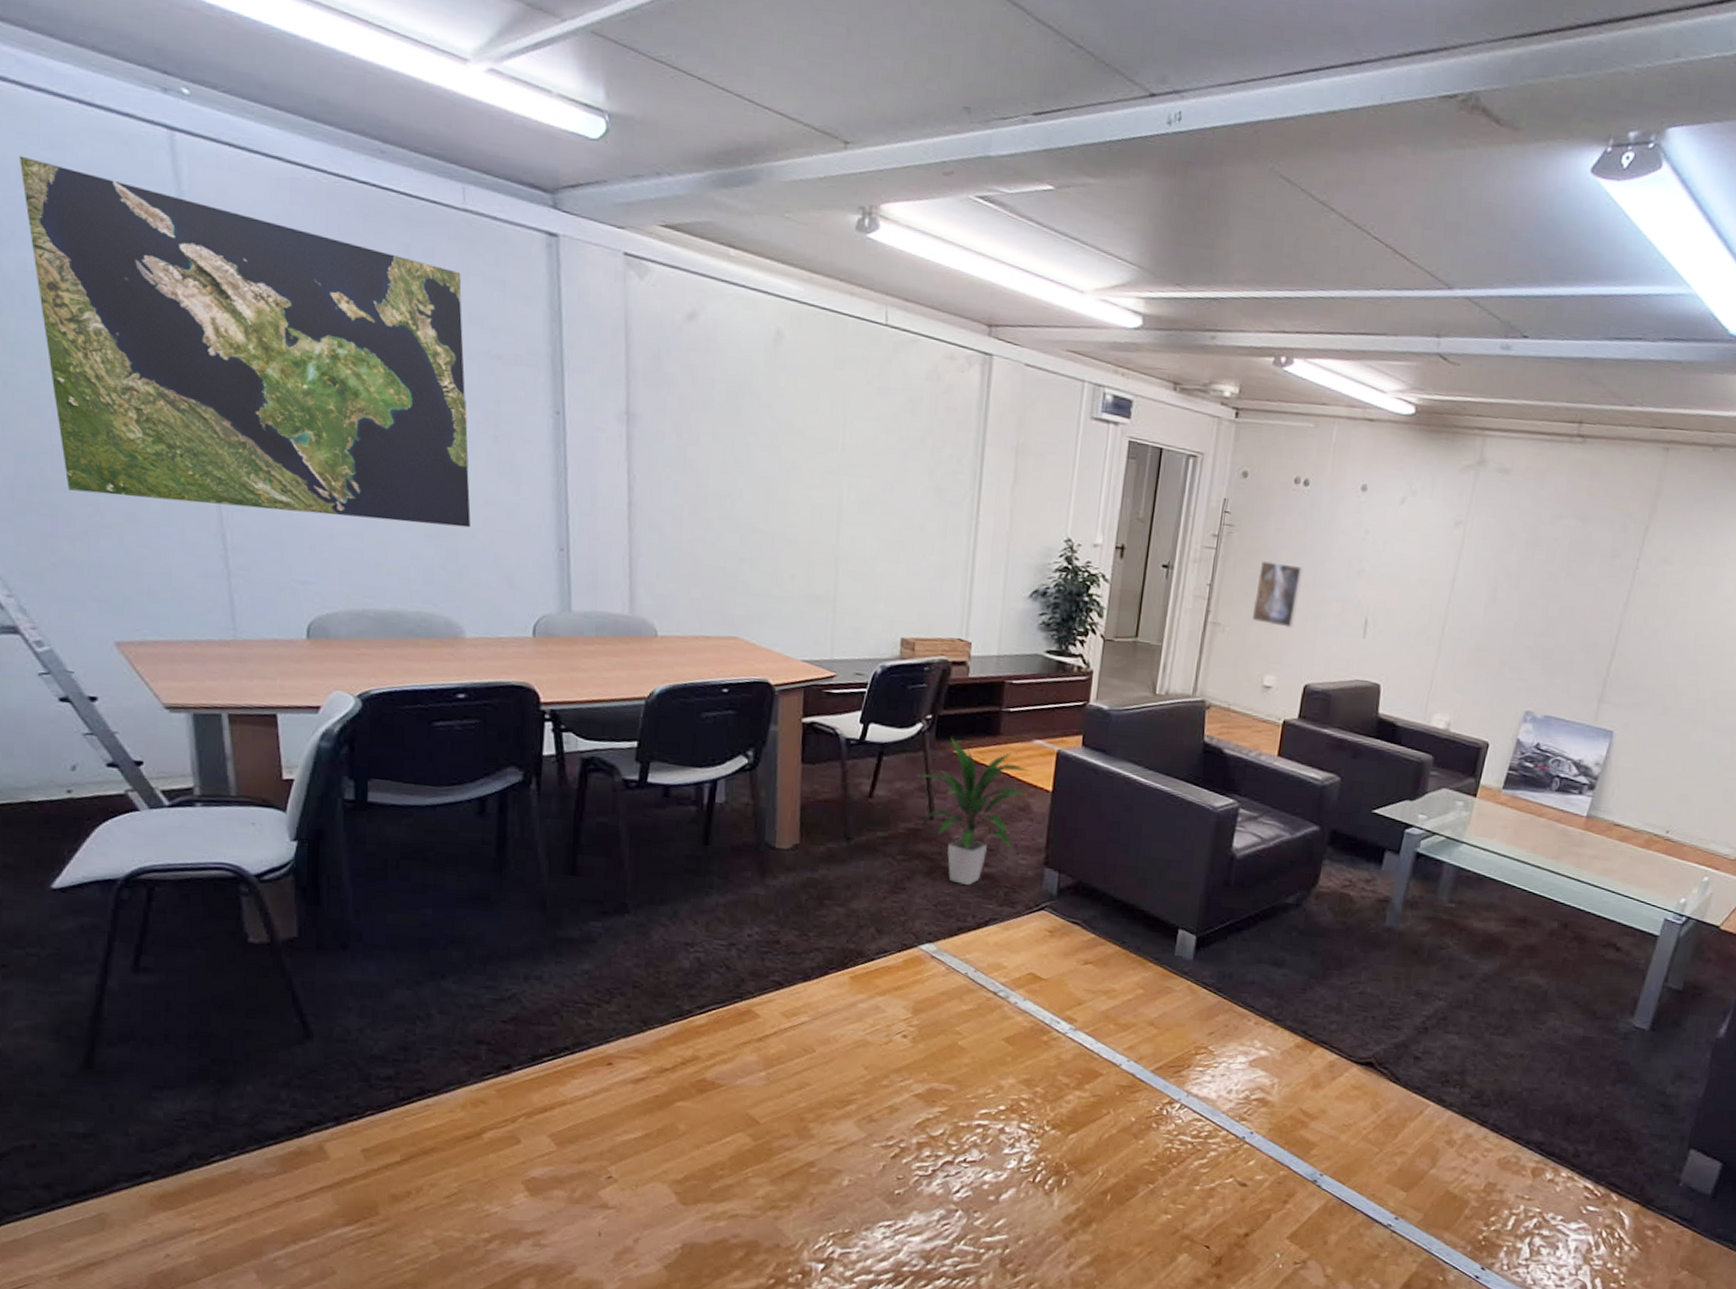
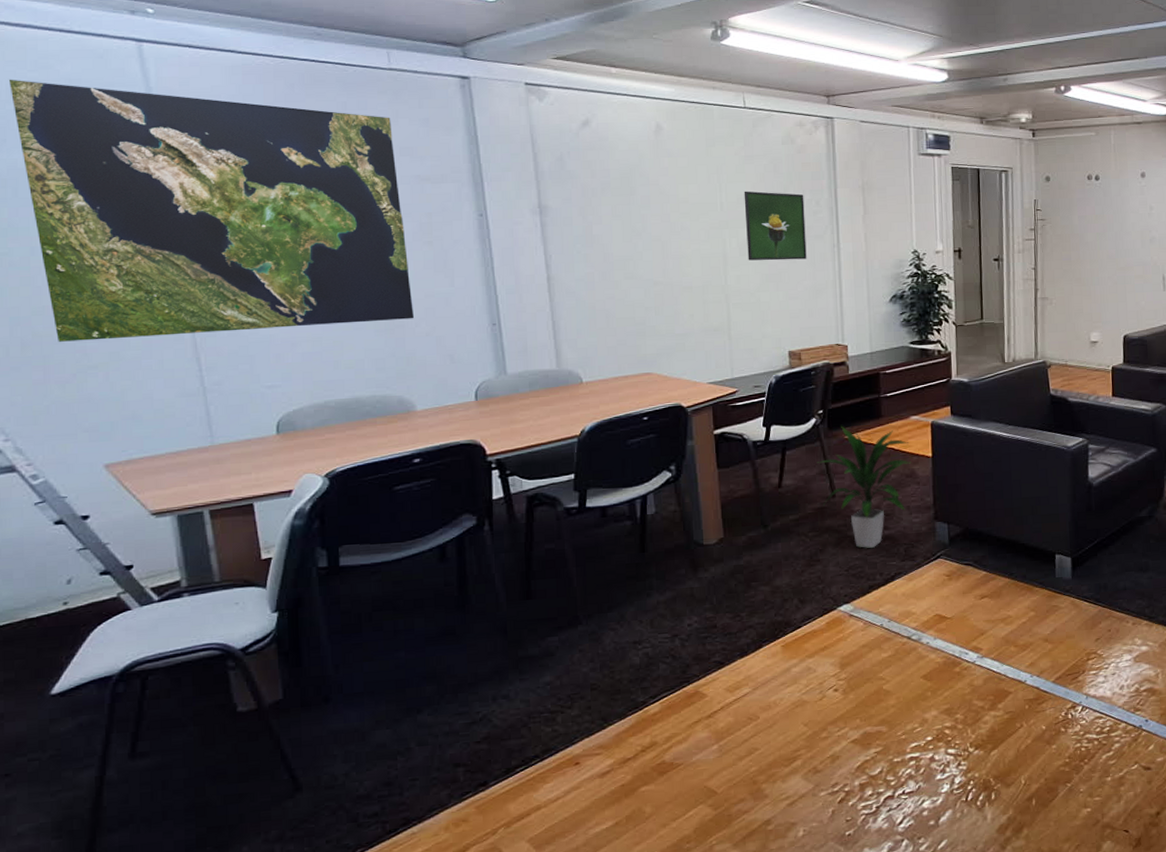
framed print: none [867,431,944,529] -> present [744,191,807,261]
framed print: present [1251,560,1304,629] -> none [1071,242,1108,293]

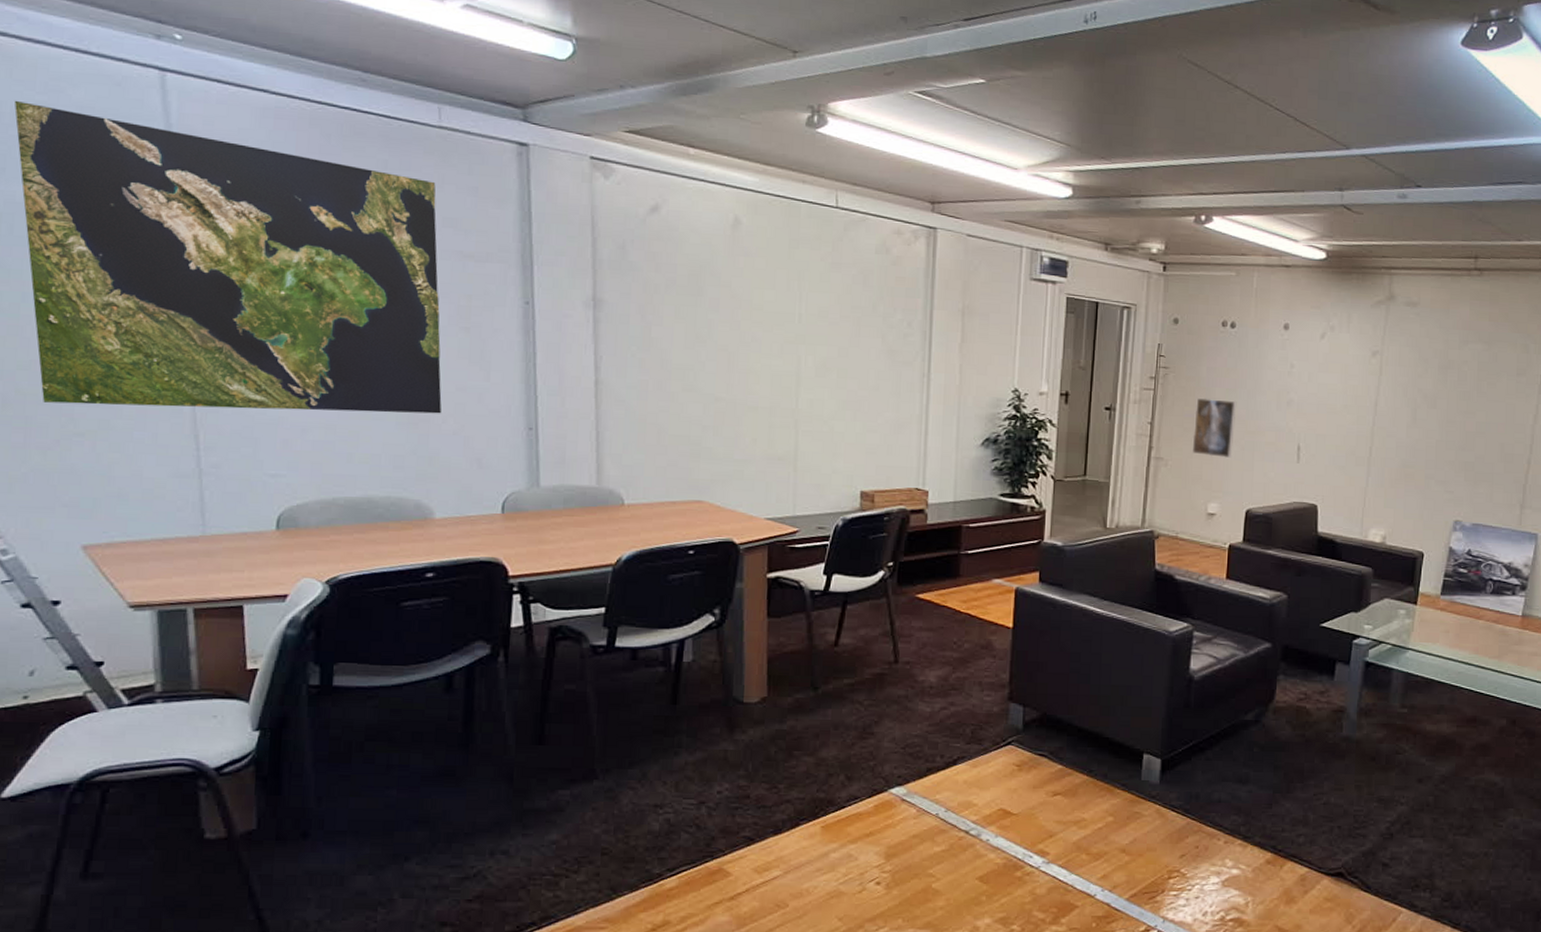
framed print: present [744,191,807,261] -> none [824,303,895,388]
indoor plant: present [817,427,912,549] -> none [881,583,989,726]
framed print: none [1071,242,1108,293] -> present [1192,397,1237,459]

